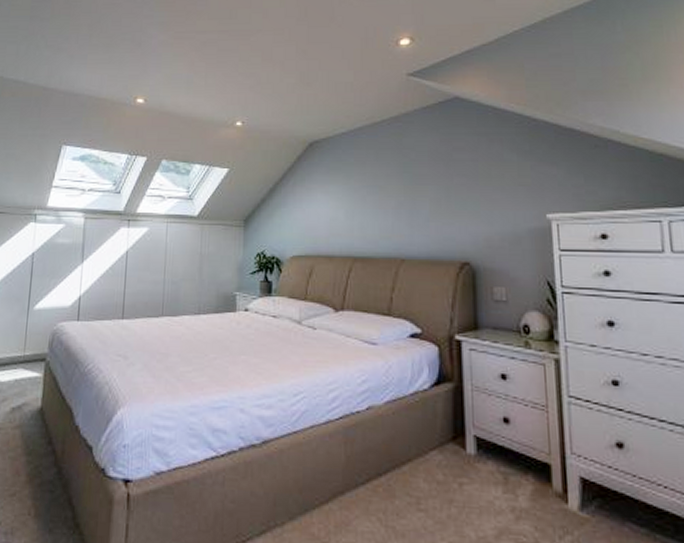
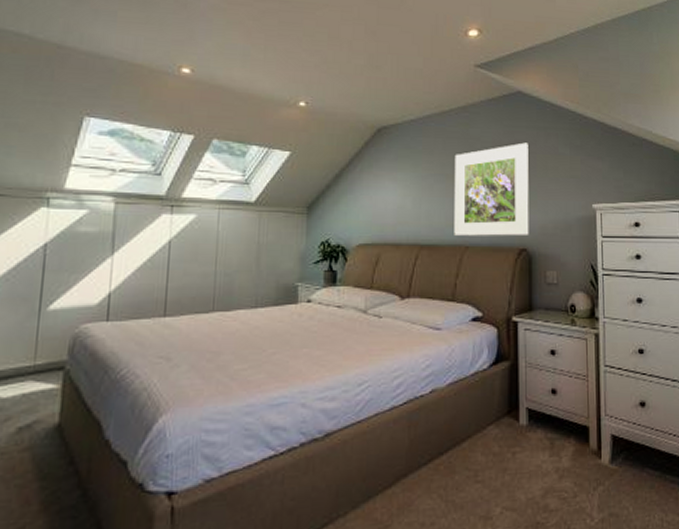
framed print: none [388,150,472,249] -> present [454,142,529,236]

